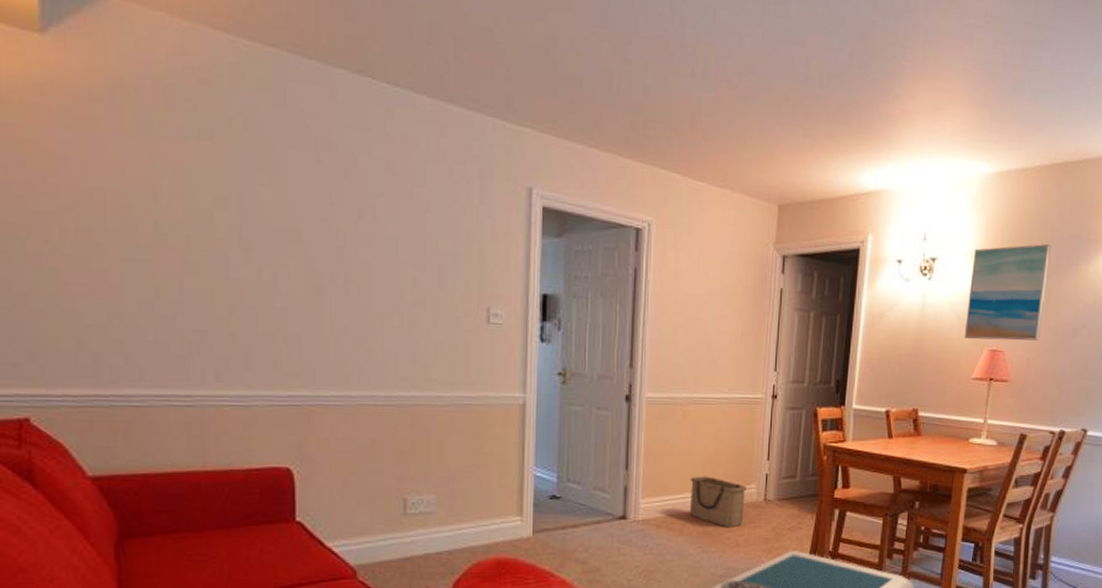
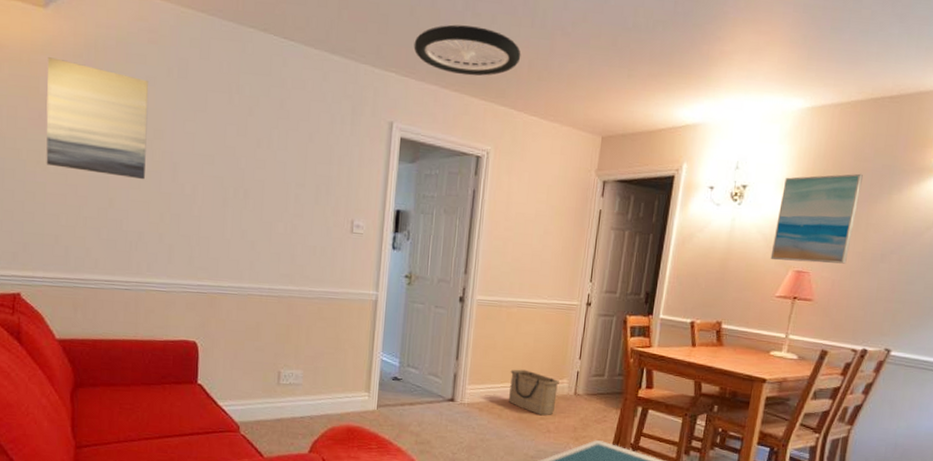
wall art: none [50,100,205,263] -> present [46,57,148,180]
ceiling light: none [552,71,682,134] -> present [413,24,521,76]

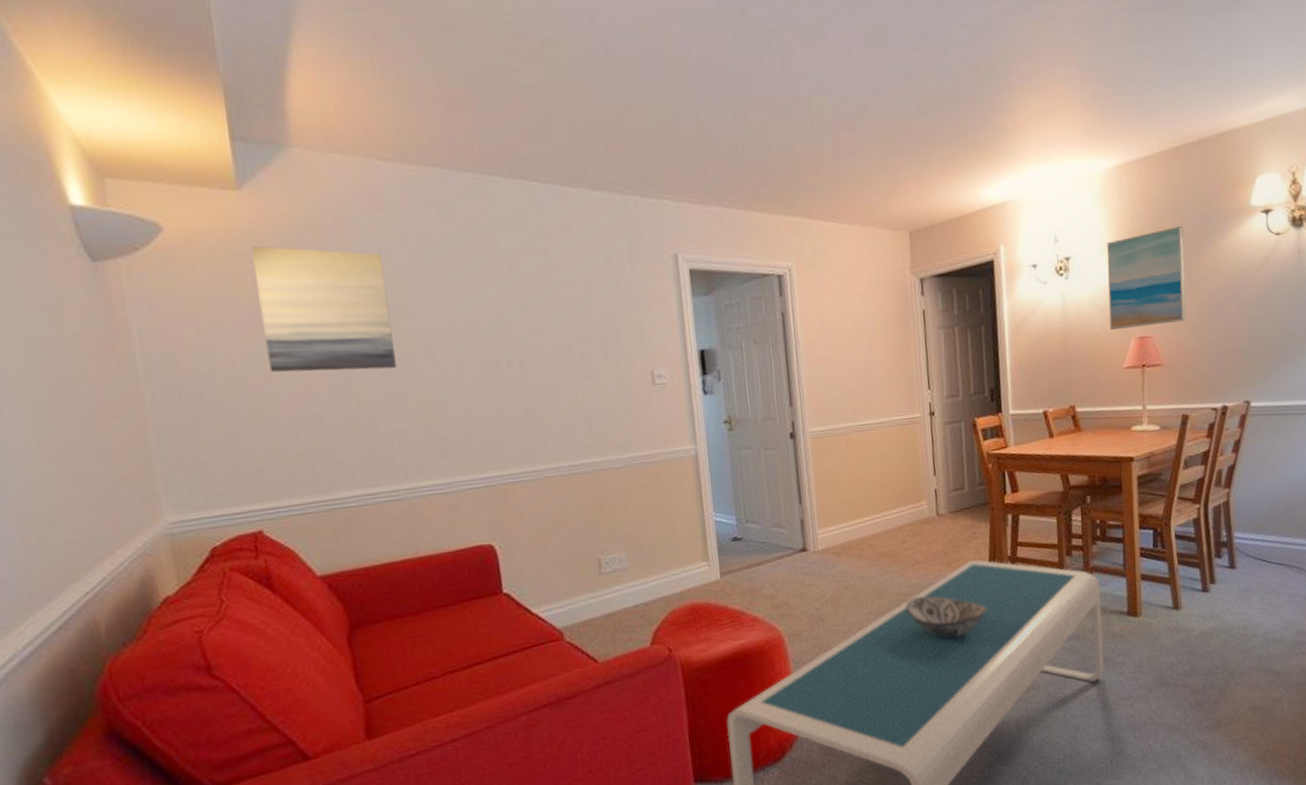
ceiling light: present [413,24,521,76] -> none [684,136,806,191]
basket: present [509,369,560,416] -> none [862,499,919,547]

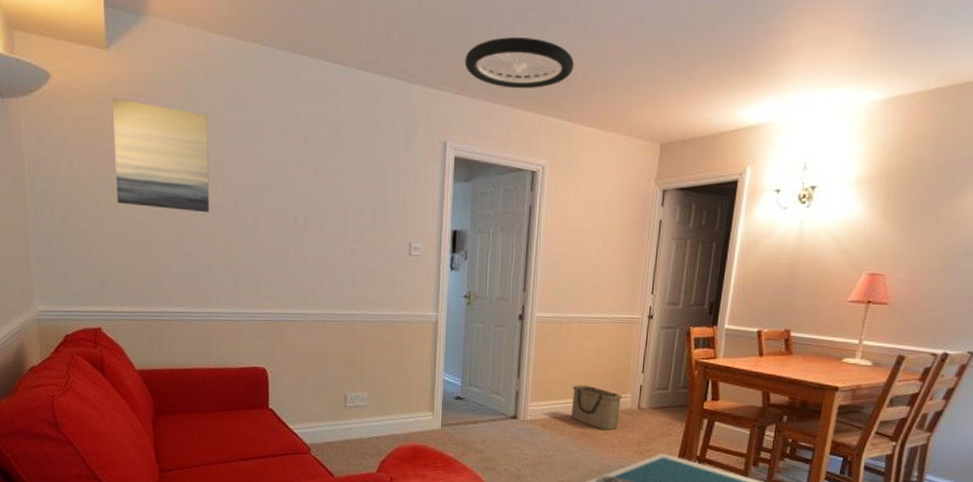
ceiling light: none [684,136,806,191] -> present [464,37,575,89]
basket: none [862,499,919,547] -> present [571,385,623,431]
wall art: present [1106,225,1187,331] -> none [842,167,943,264]

